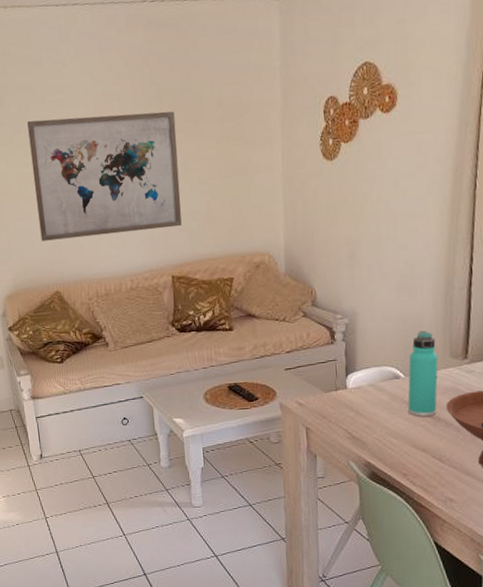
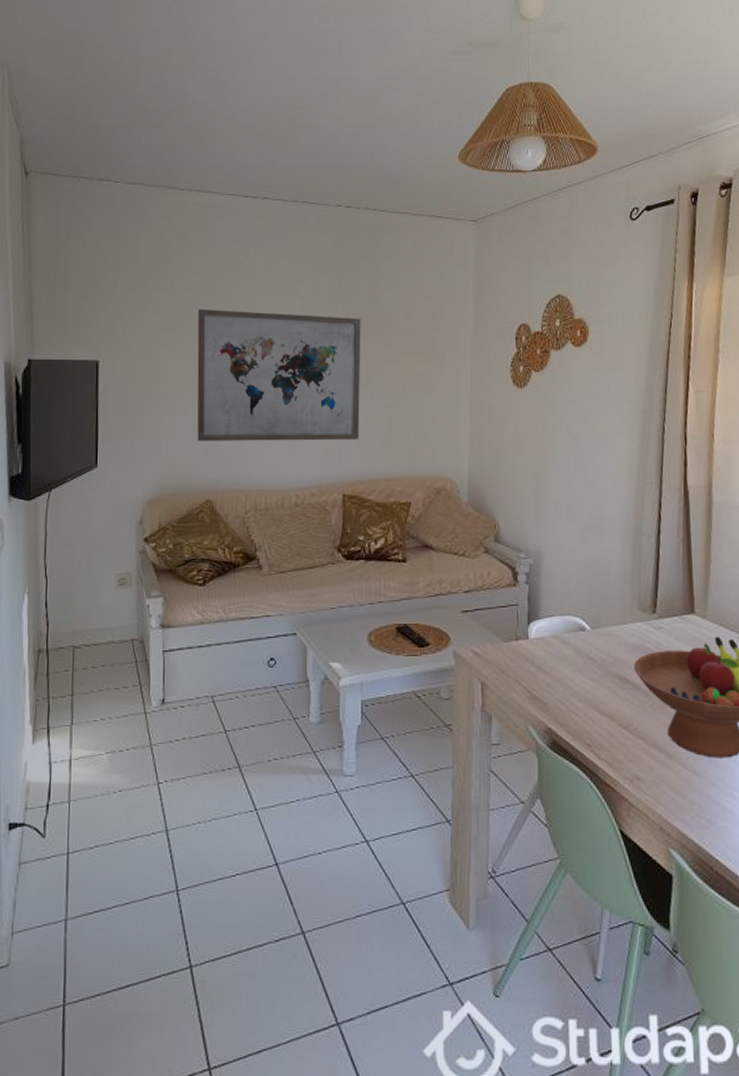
thermos bottle: present [408,330,438,417] -> none [593,578,626,677]

